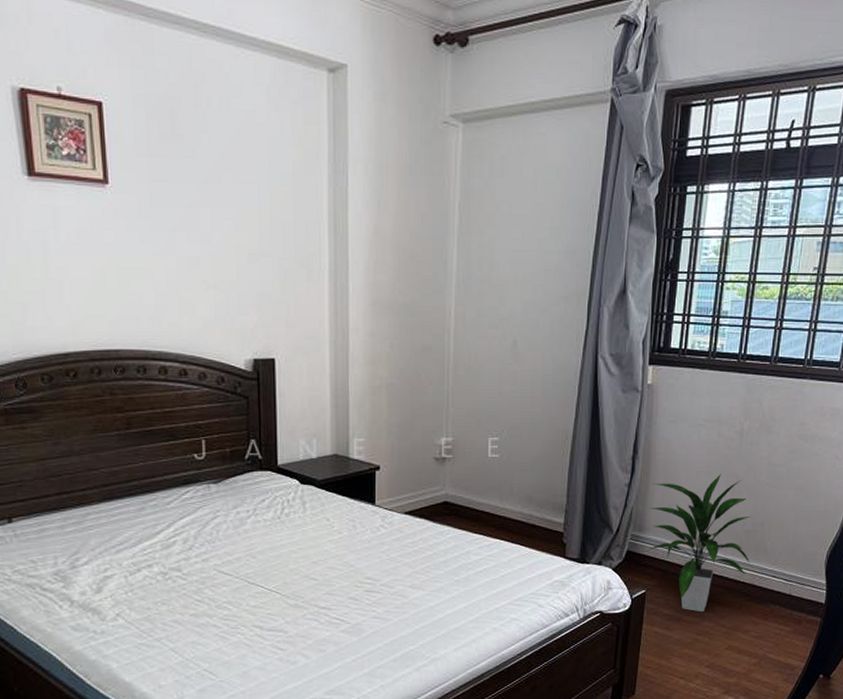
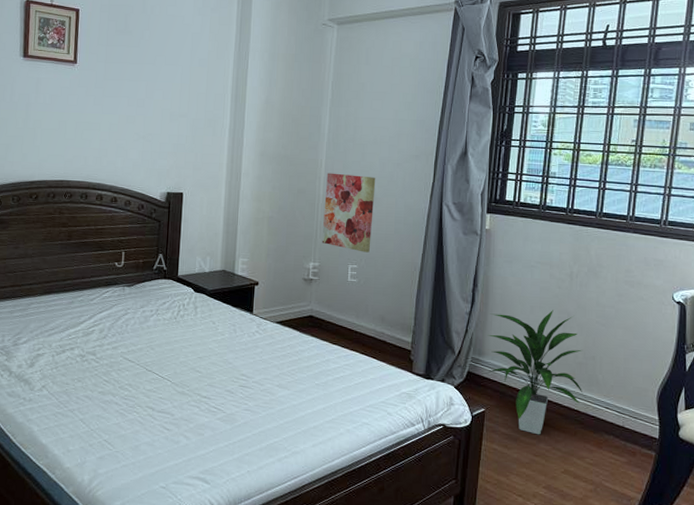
wall art: none [455,323,518,421] -> present [321,173,376,253]

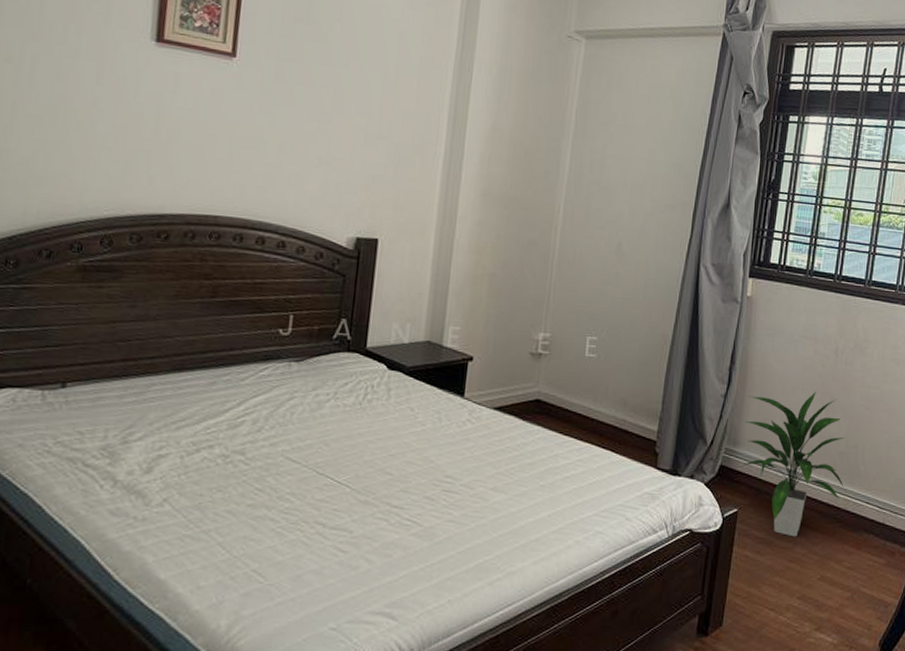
wall art: present [321,173,376,253] -> none [555,221,624,322]

